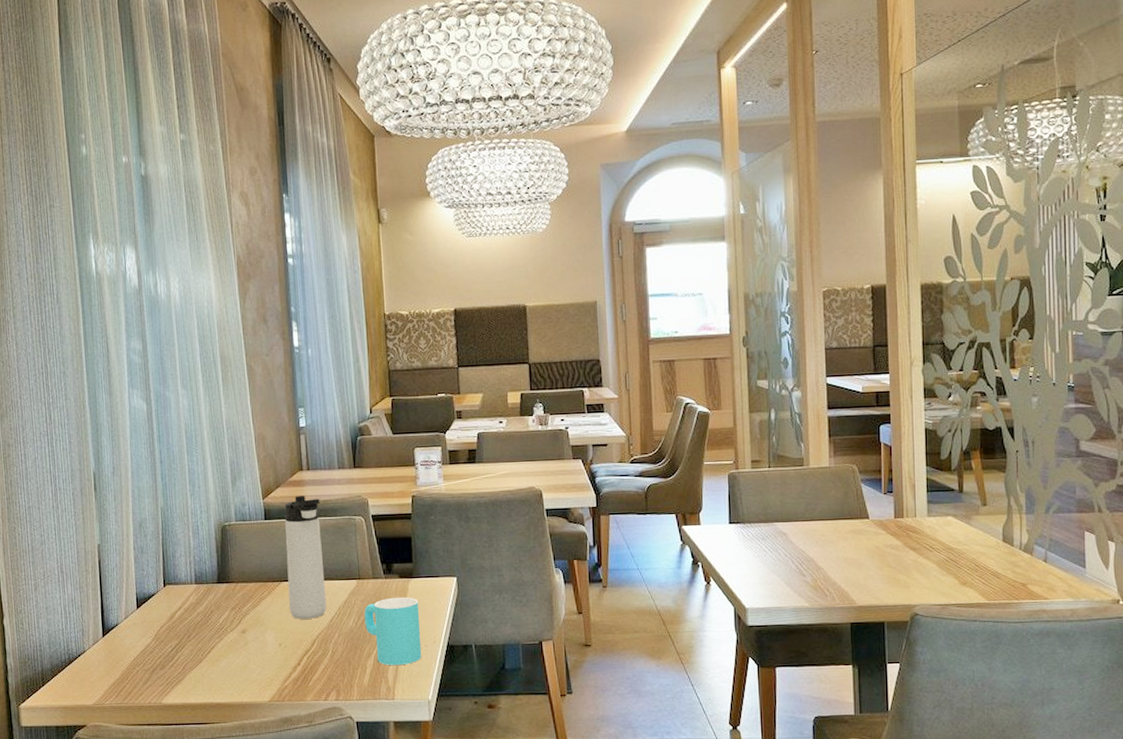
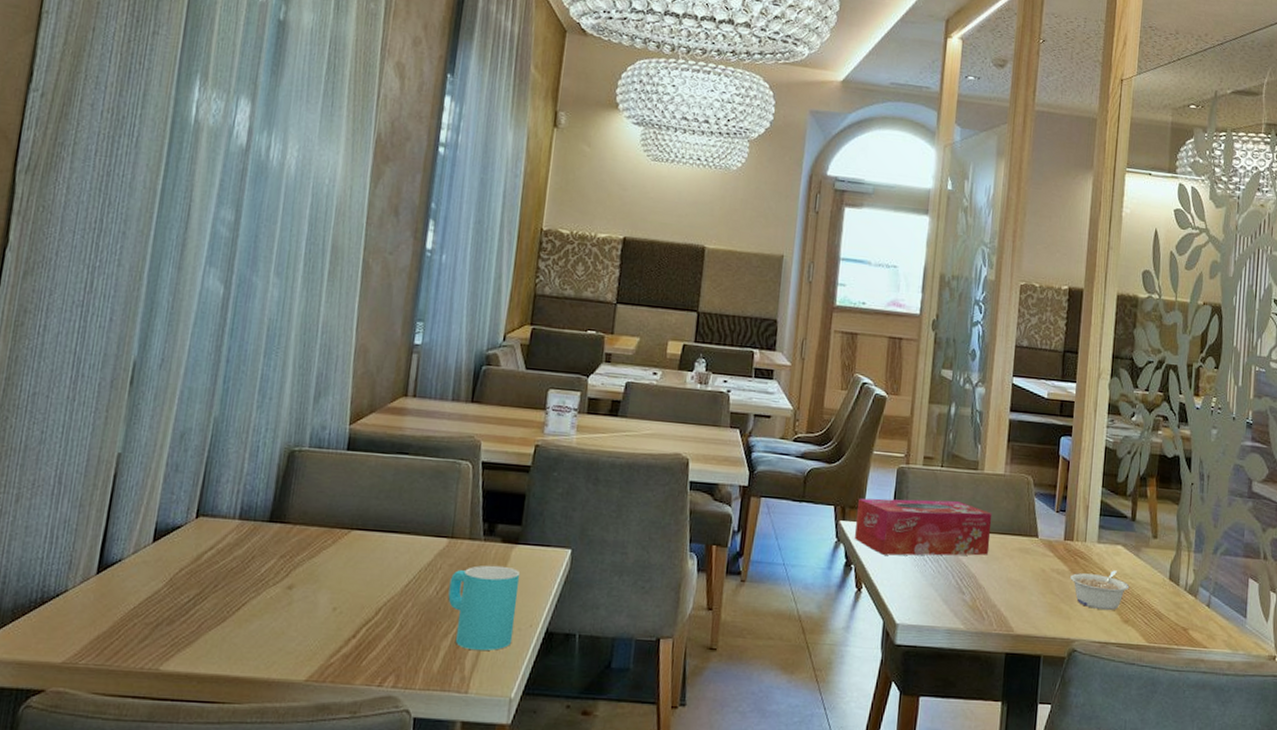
thermos bottle: present [284,496,327,619] -> none [356,426,422,581]
tissue box: none [697,496,824,551] -> present [855,498,992,556]
legume: none [905,539,964,576] -> present [1070,570,1130,611]

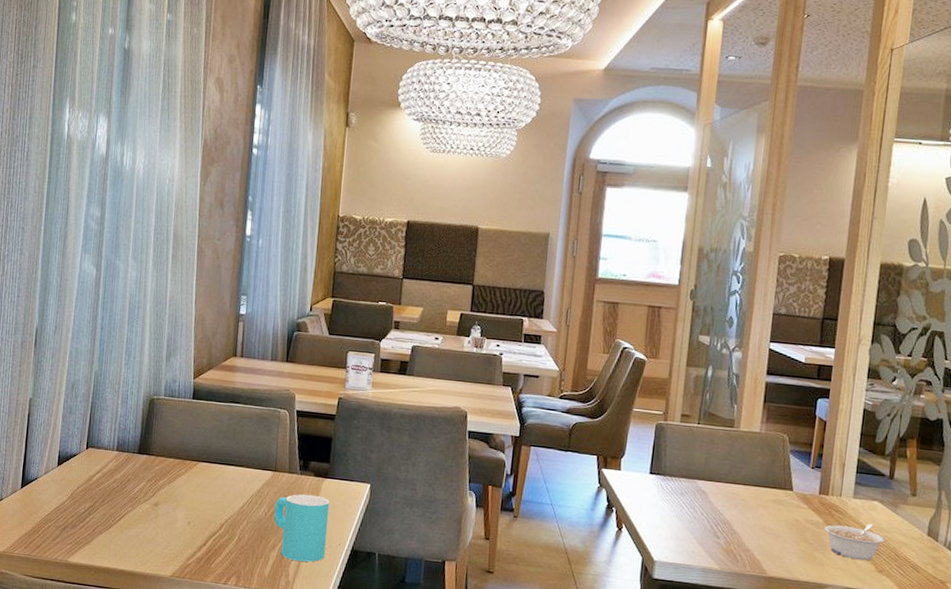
tissue box: present [855,498,992,556] -> none [616,450,748,505]

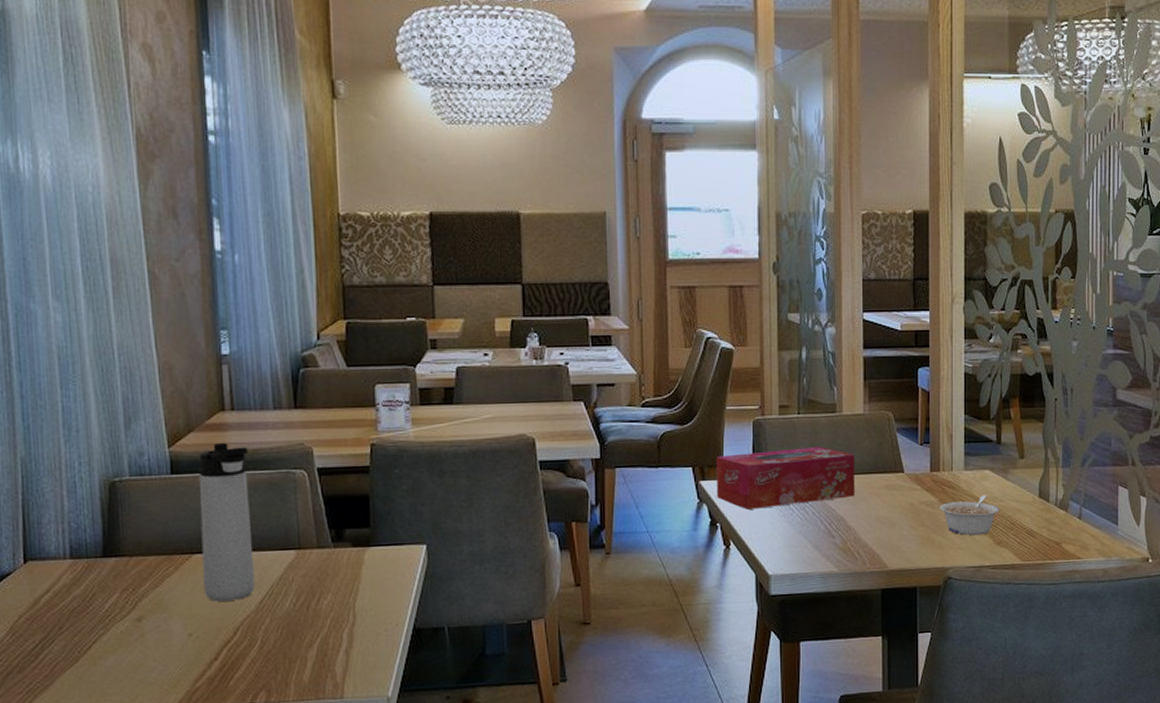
thermos bottle: none [203,380,249,503] -> present [199,443,255,602]
cup: present [274,494,330,562] -> none [305,570,380,656]
tissue box: none [616,450,748,505] -> present [717,447,856,510]

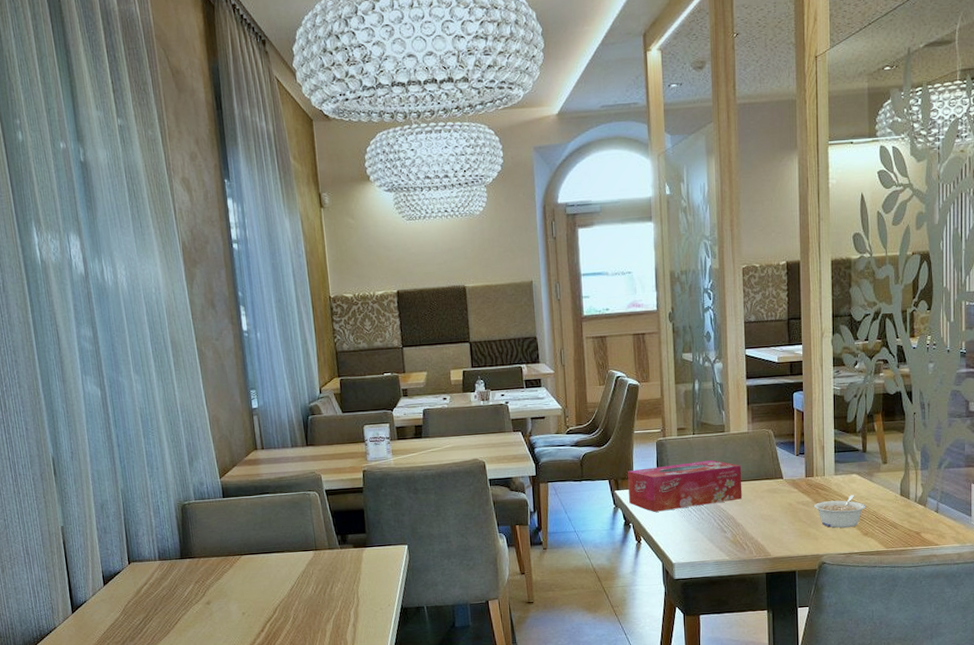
thermos bottle: present [199,443,255,602] -> none [241,474,287,589]

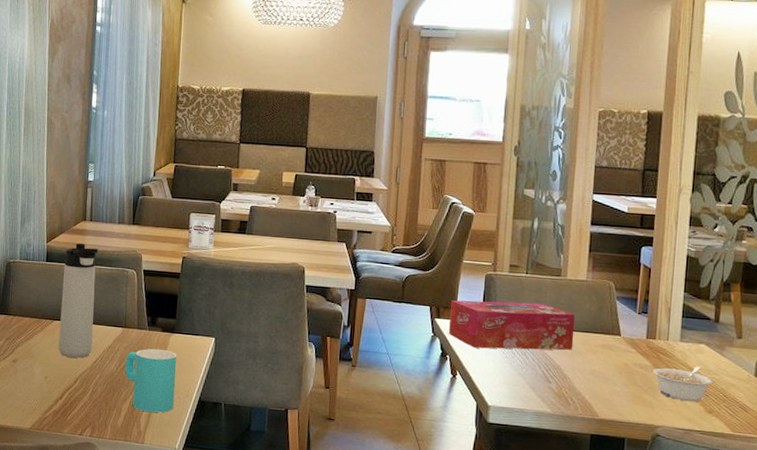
thermos bottle: none [241,474,287,589] -> present [58,243,98,358]
cup: none [322,565,378,629] -> present [125,348,177,413]

